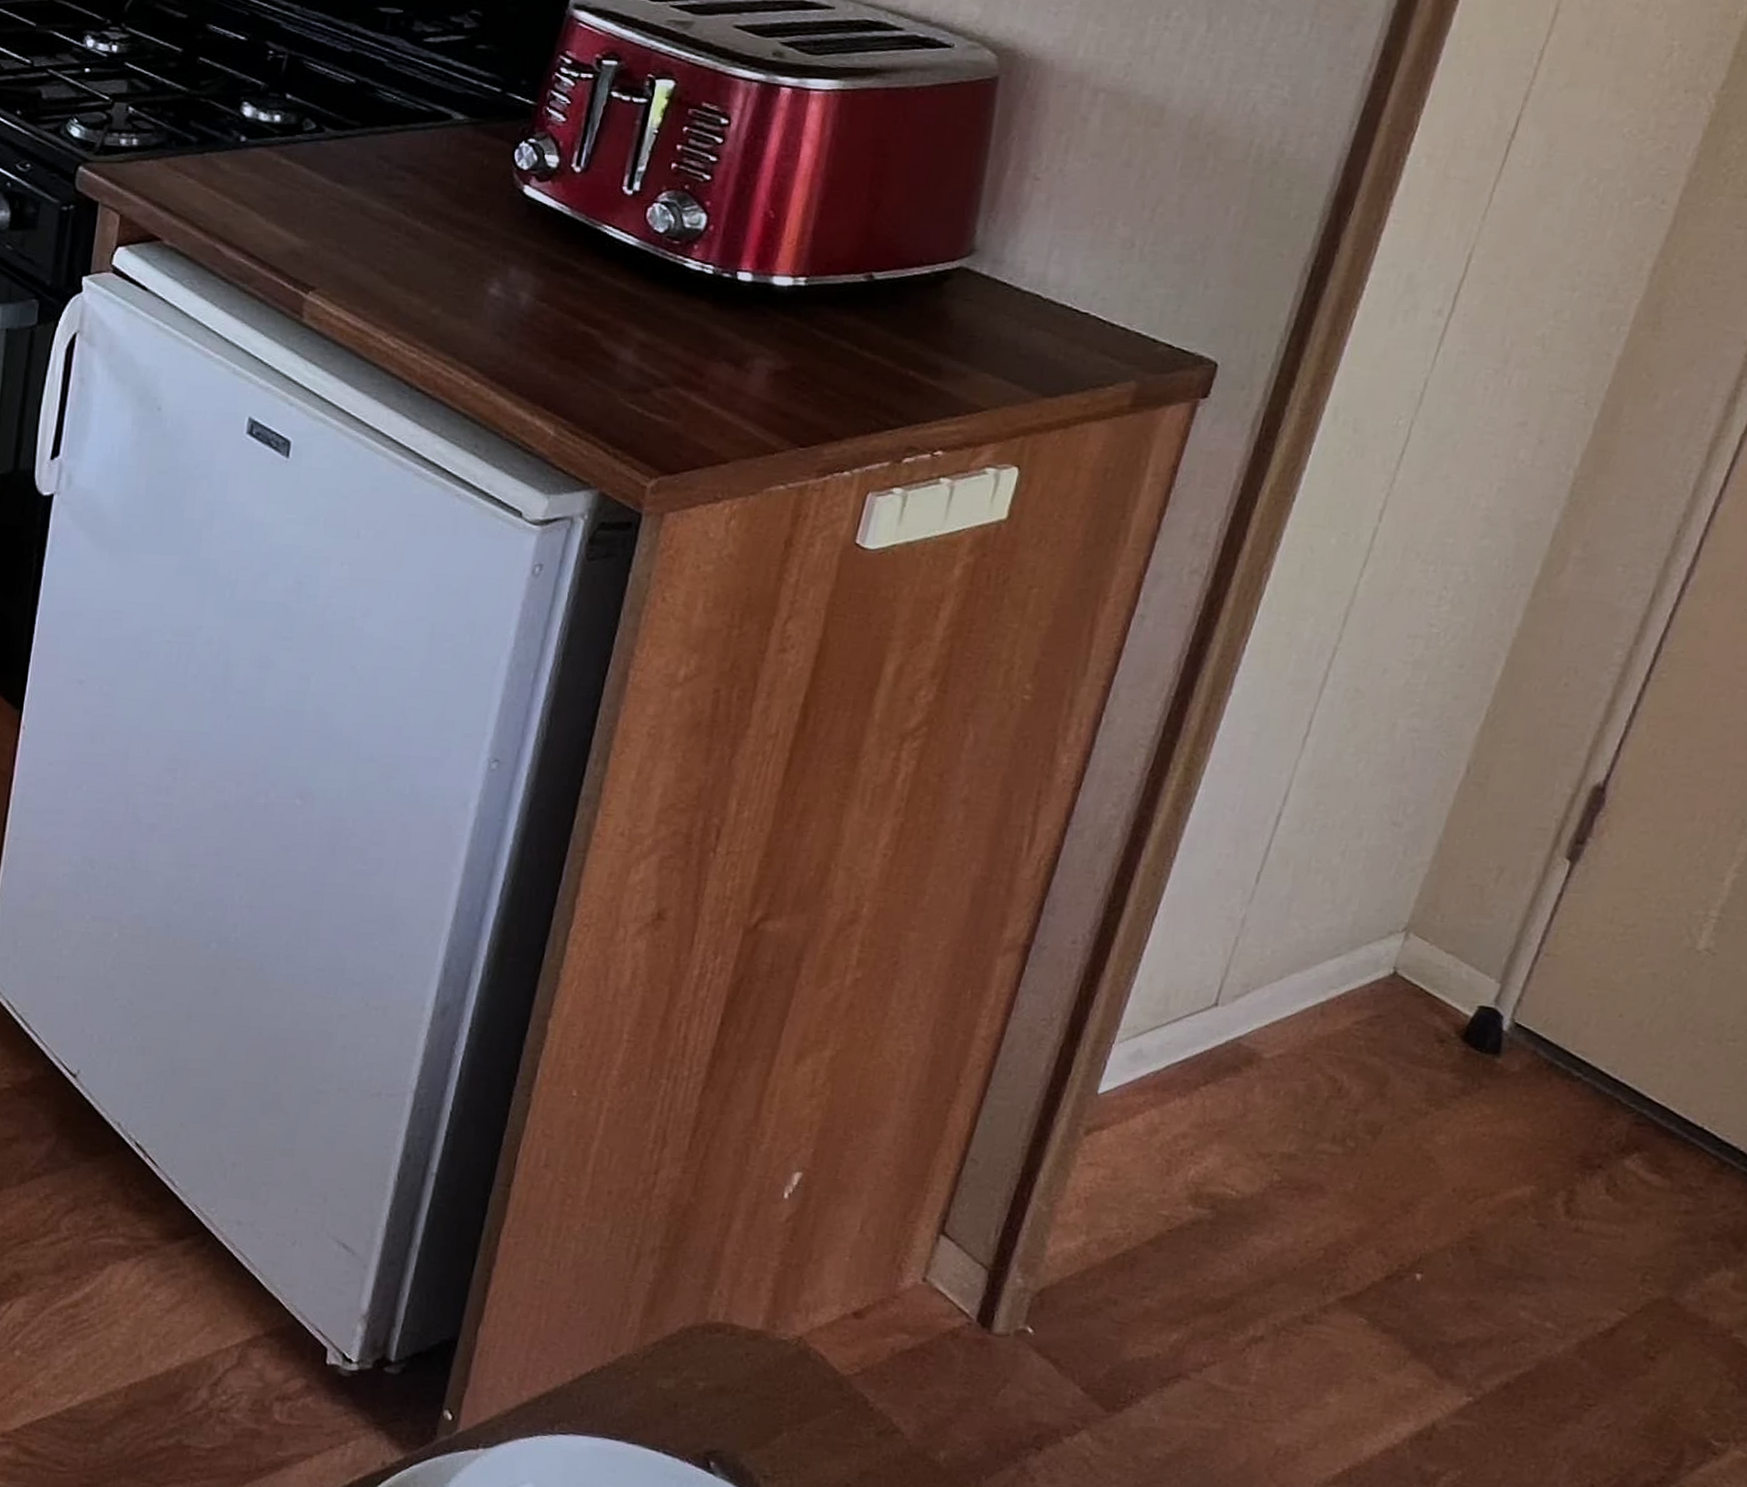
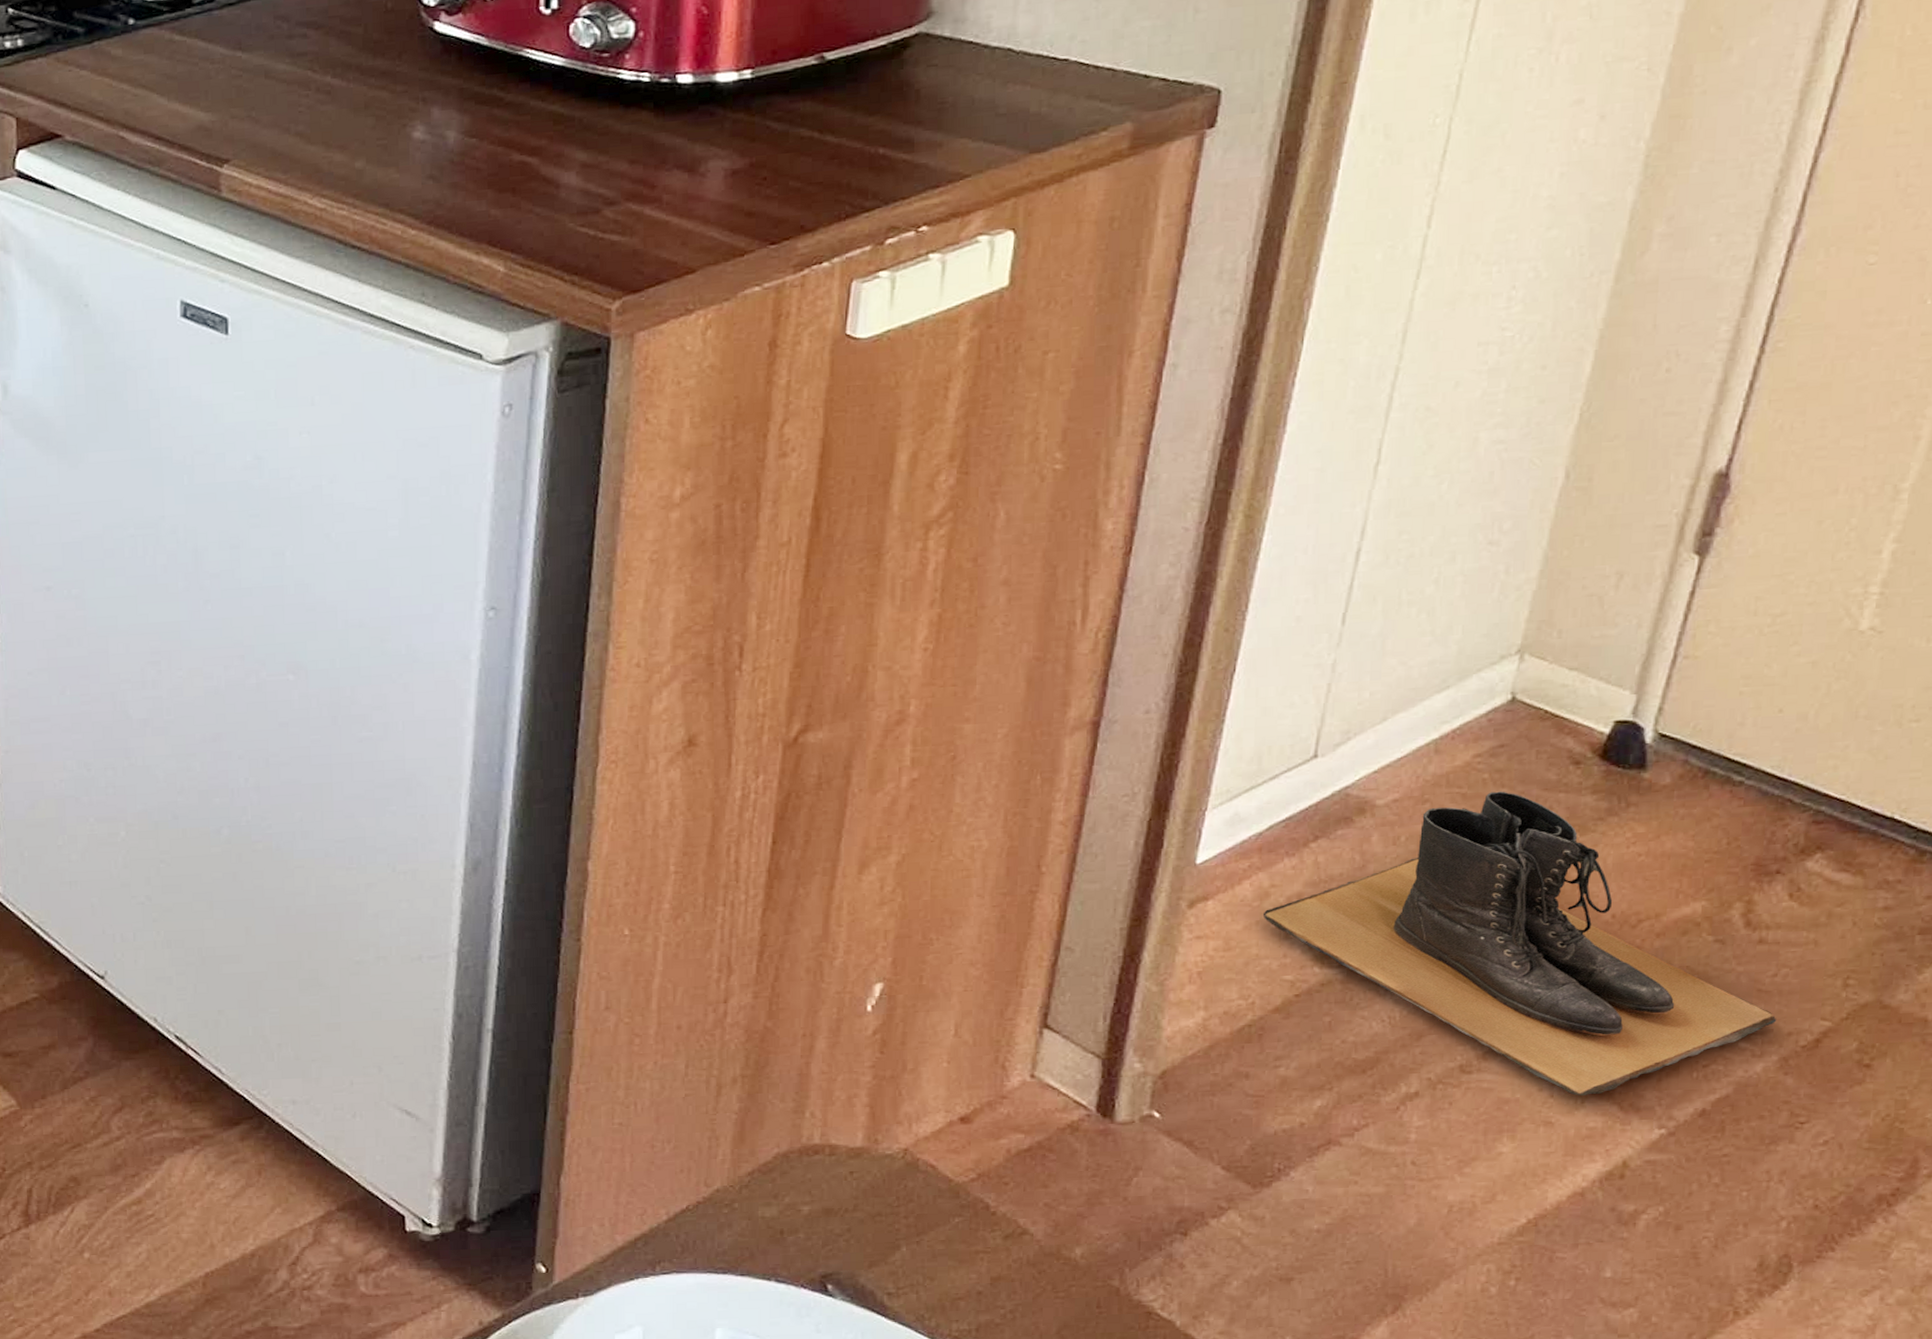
boots: none [1149,1058,1581,1358] -> present [1262,791,1777,1097]

